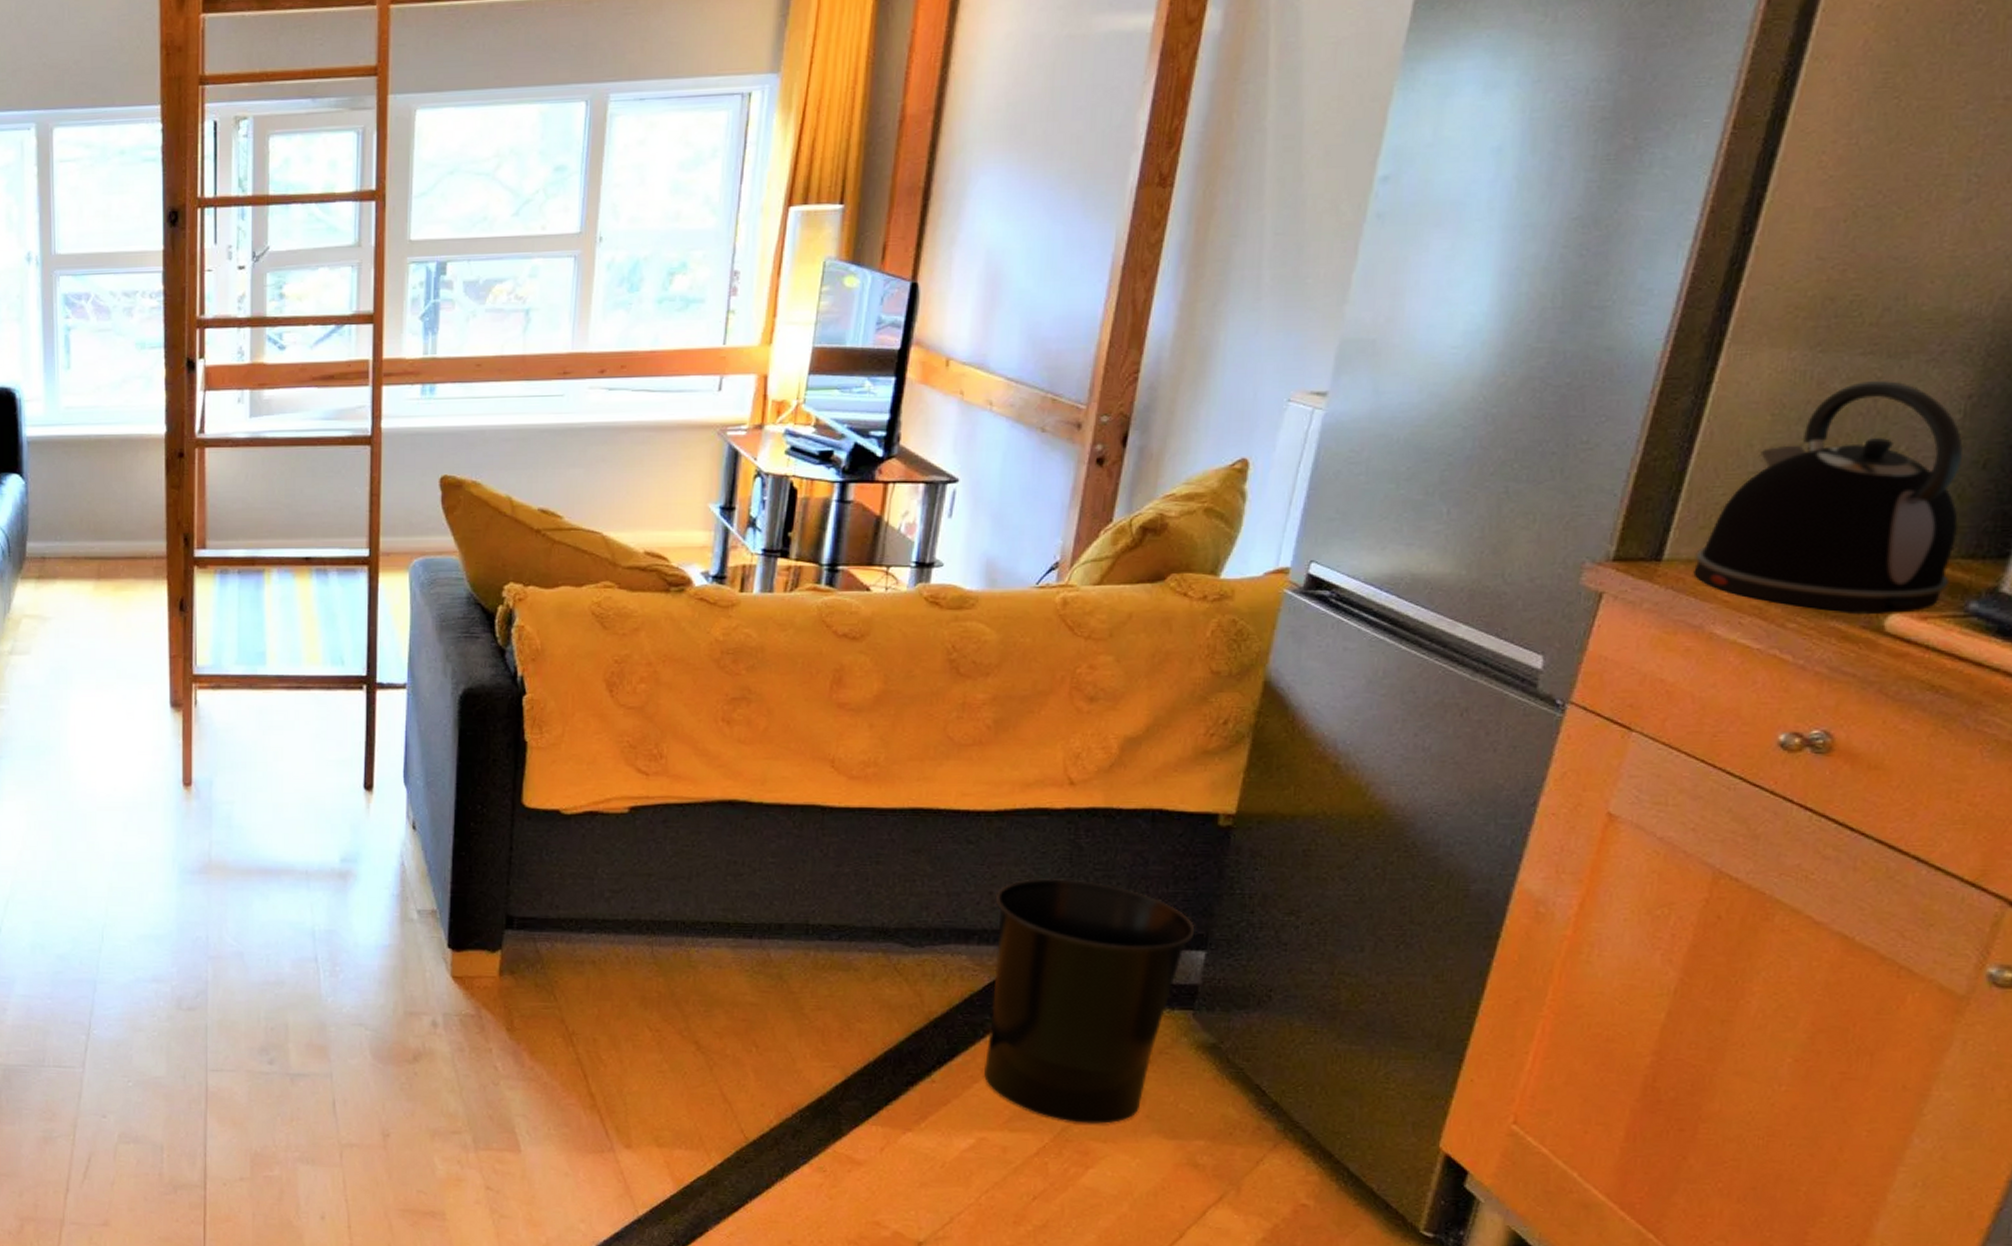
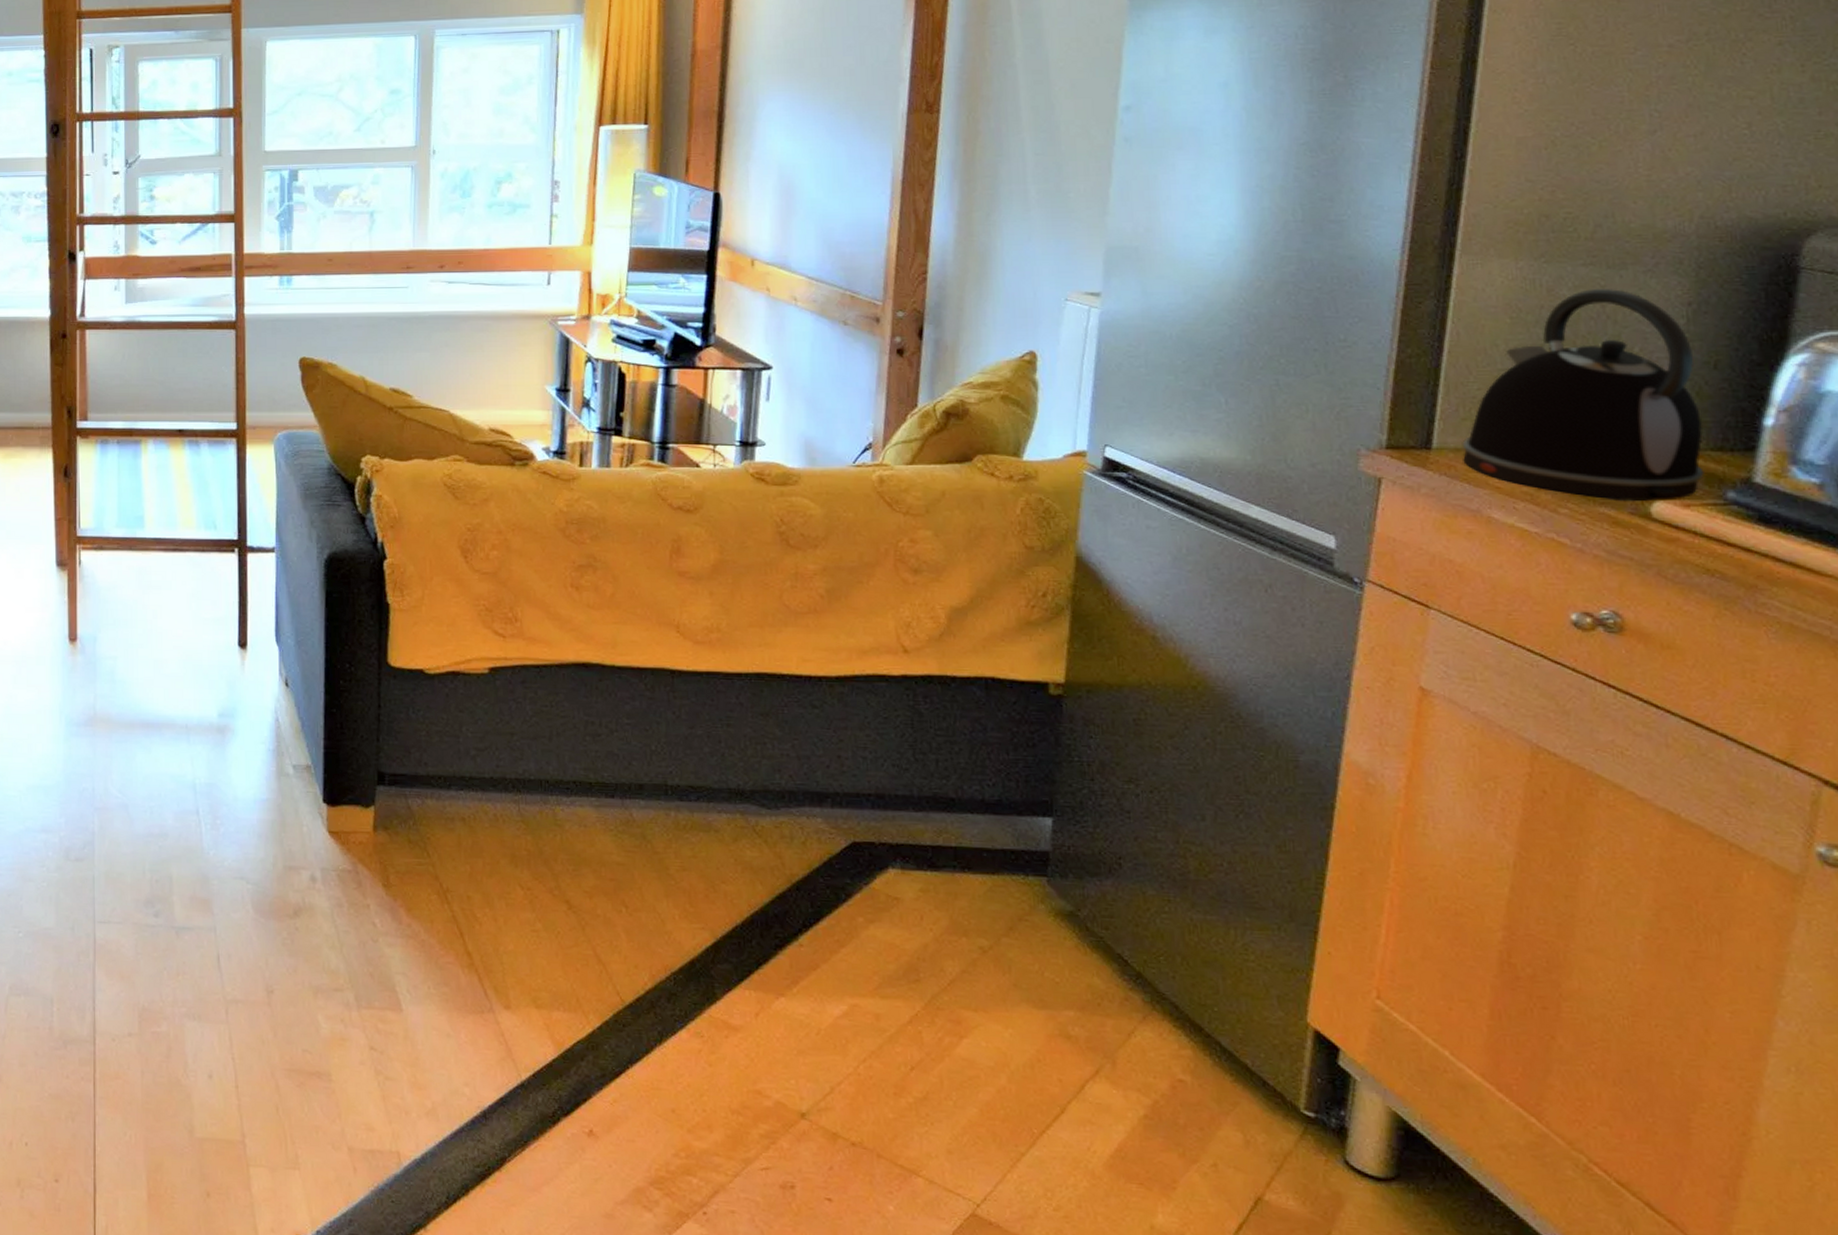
waste bin: present [984,879,1195,1124] -> none [843,743,1040,992]

